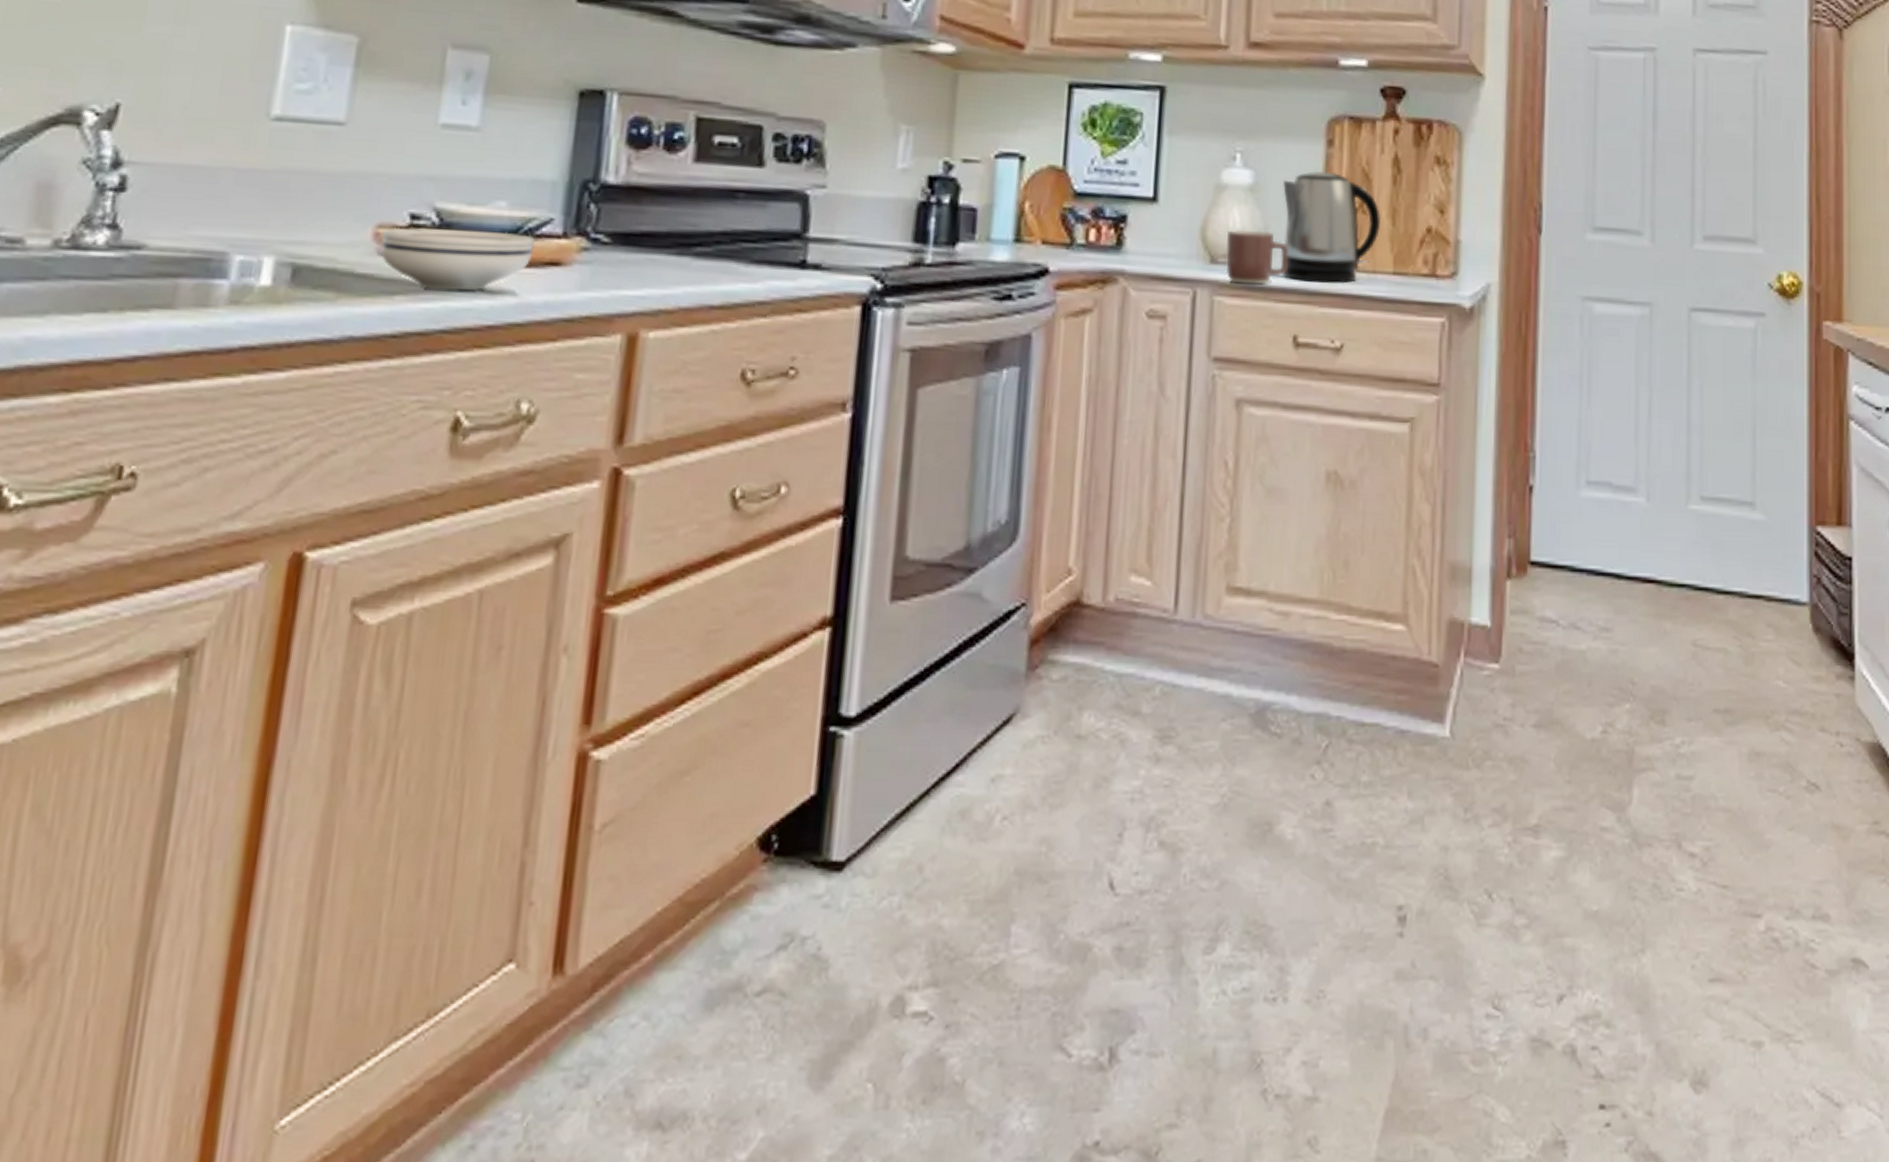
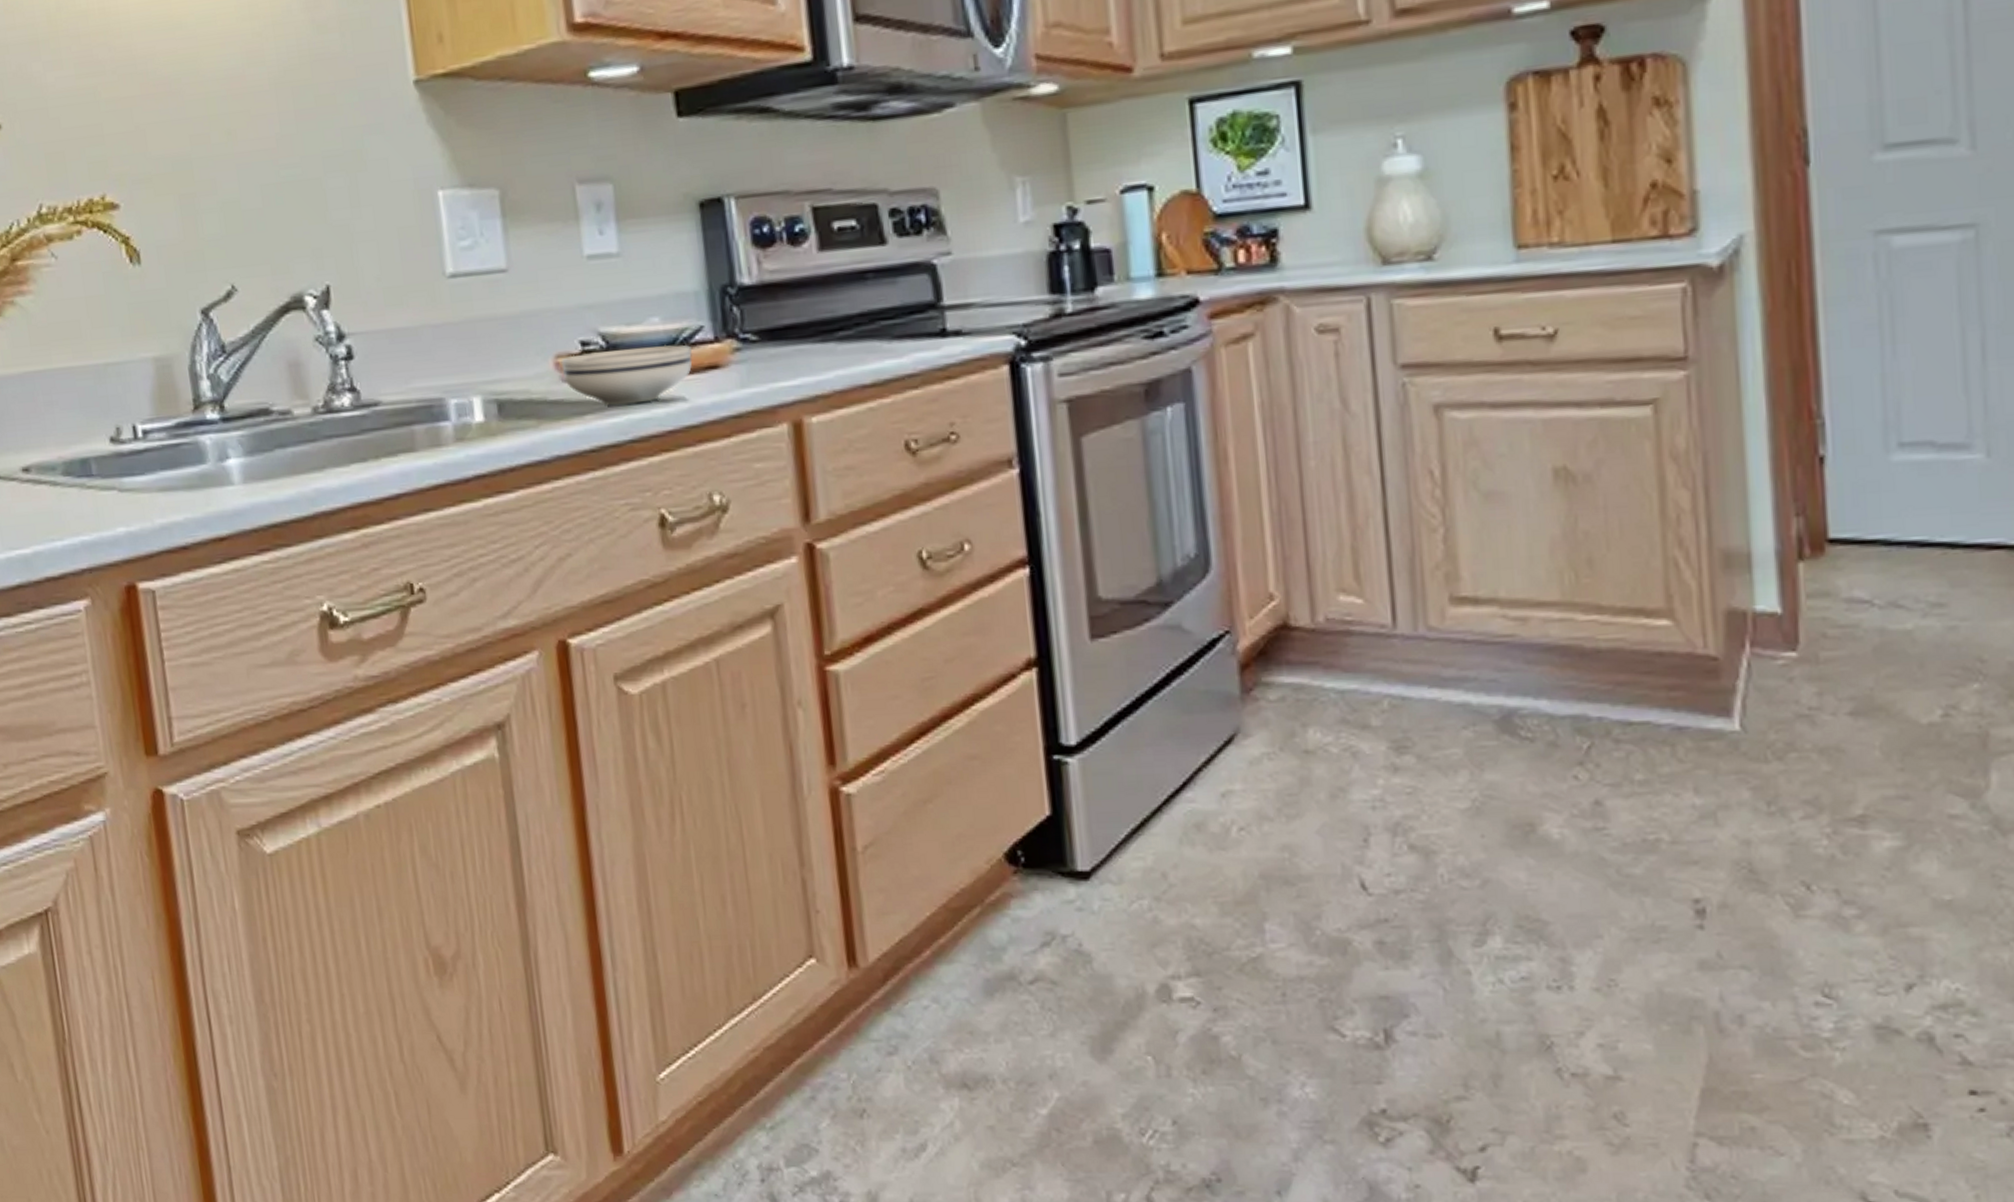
mug: present [1226,229,1288,285] -> none [1397,218,1477,282]
kettle: present [1283,171,1382,284] -> none [1459,140,1590,268]

